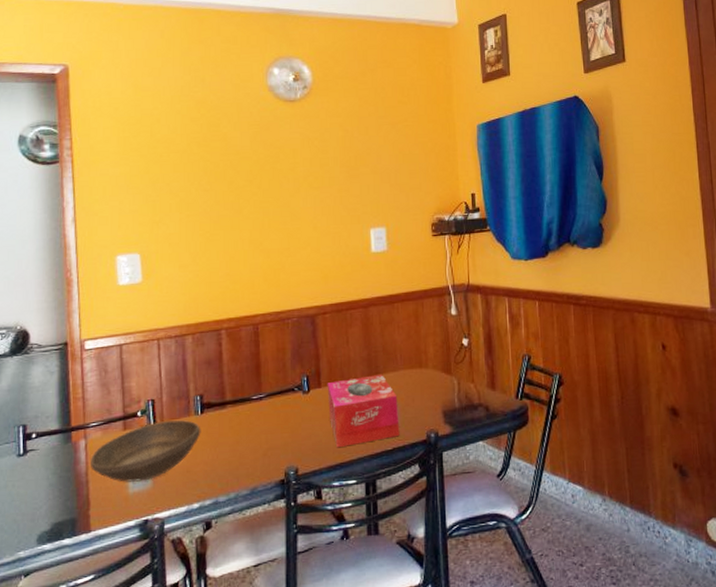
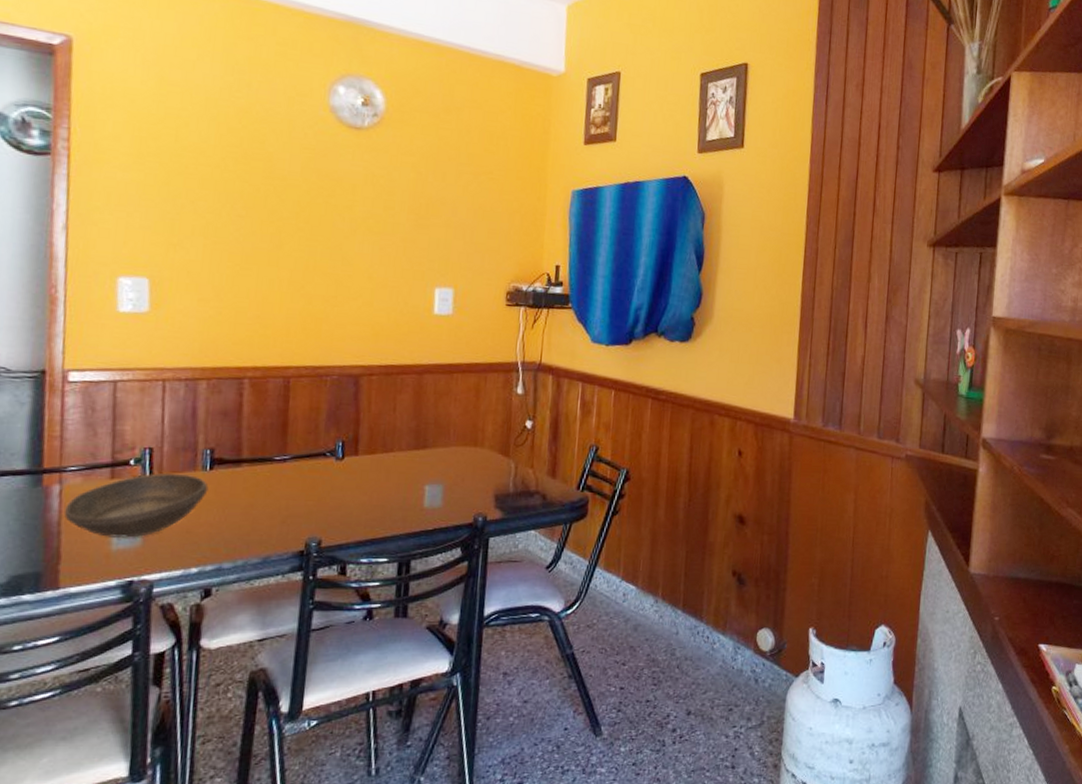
tissue box: present [327,374,400,448] -> none [364,448,446,523]

